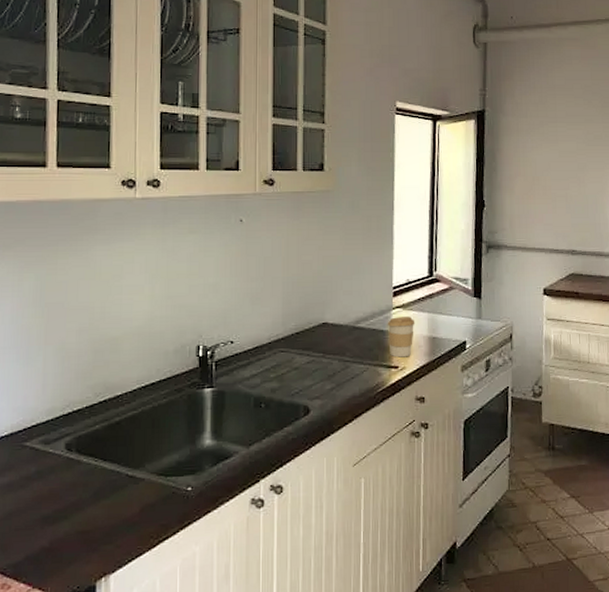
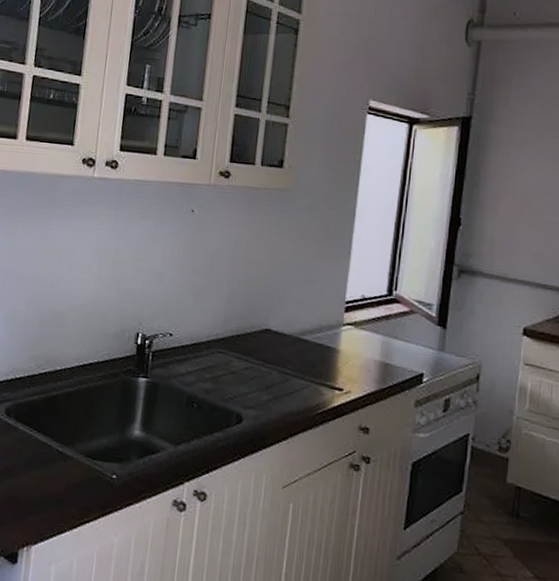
coffee cup: present [387,317,415,358] -> none [334,334,367,381]

